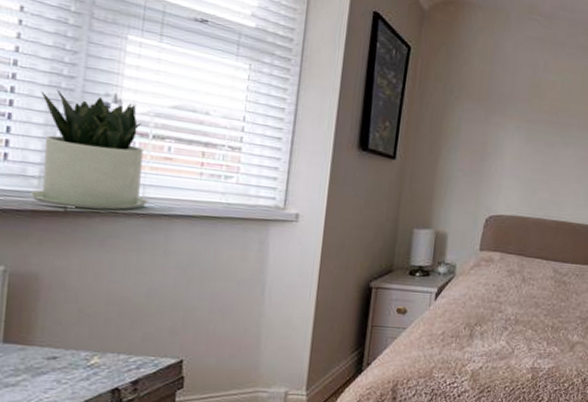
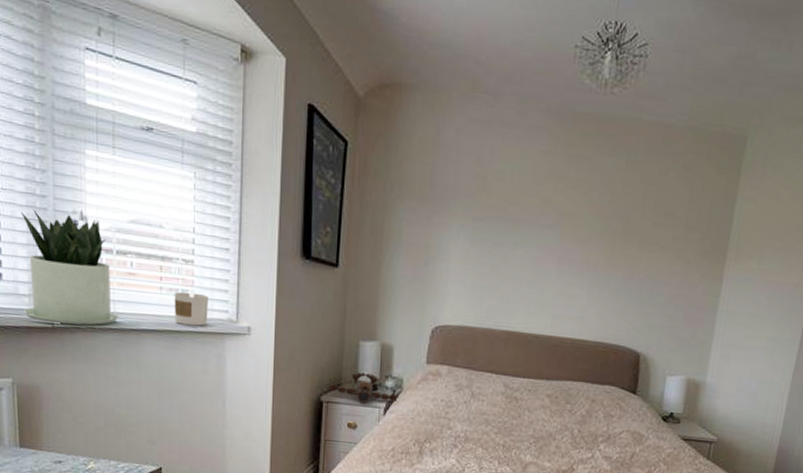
candle: none [214,176,256,213] -> present [174,289,210,326]
teddy bear: none [378,259,451,289] -> present [328,372,398,403]

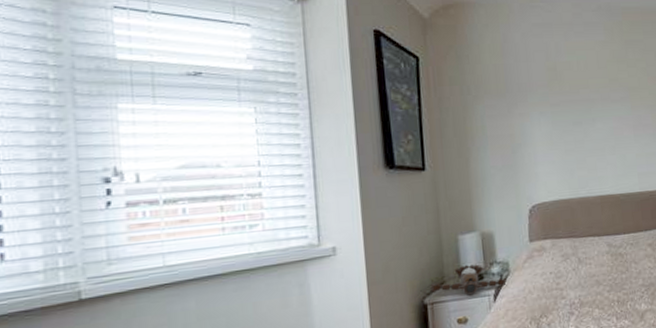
planter: present [20,209,119,326] -> none [30,173,171,298]
candle: present [174,289,210,326] -> none [240,223,284,262]

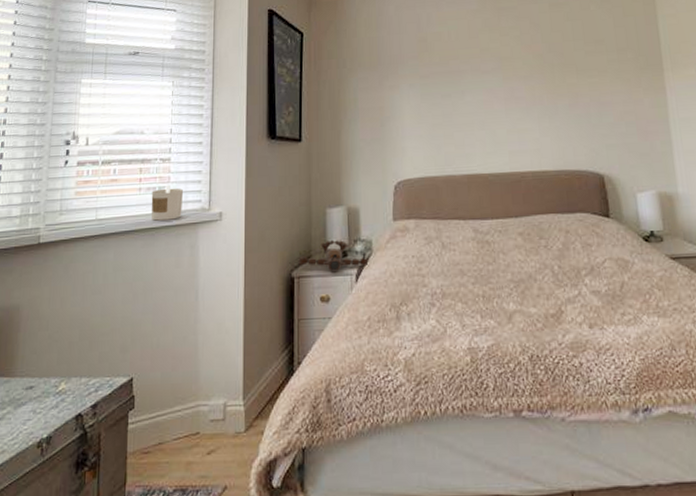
candle: none [240,223,284,262] -> present [151,185,184,221]

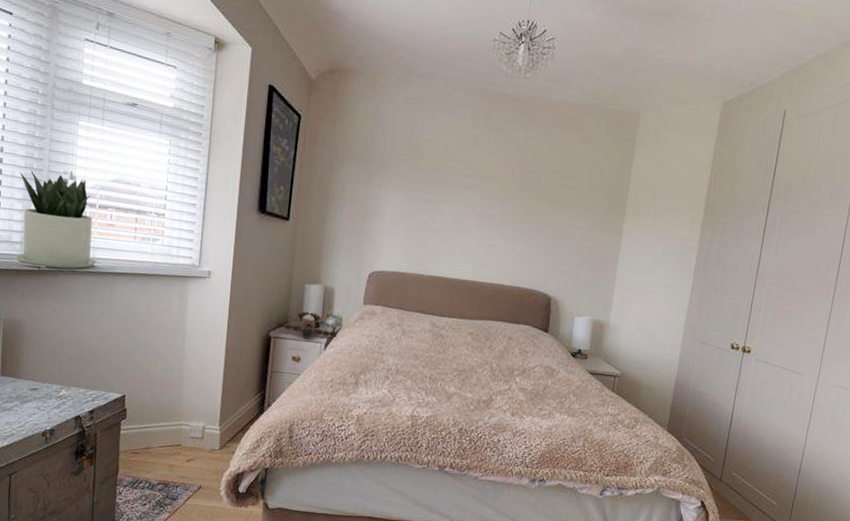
planter: none [13,136,100,240] -> present [14,170,97,269]
candle: present [151,185,184,221] -> none [145,238,177,270]

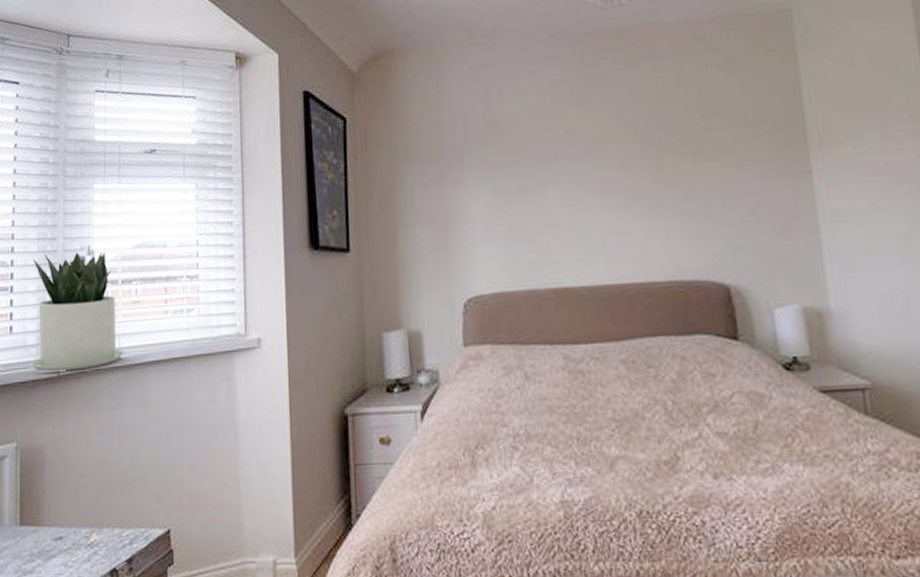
teddy bear: present [276,311,338,339] -> none [352,370,436,409]

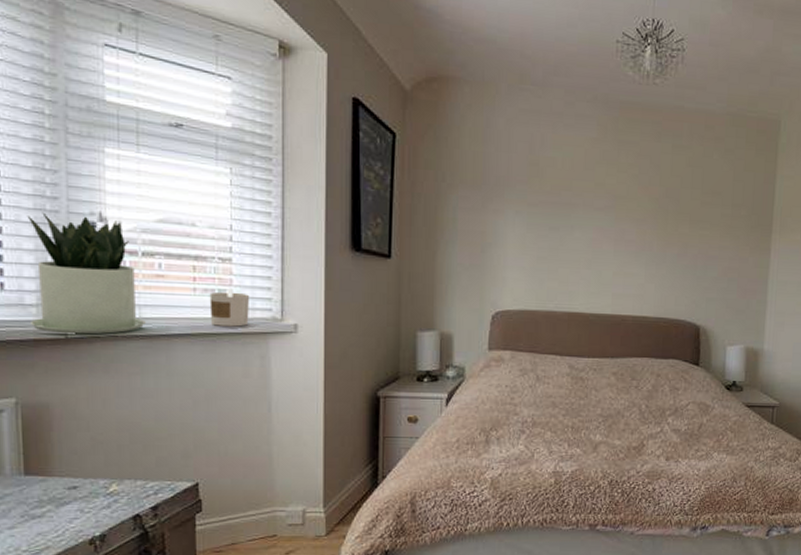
candle: none [179,307,216,349] -> present [209,289,250,327]

